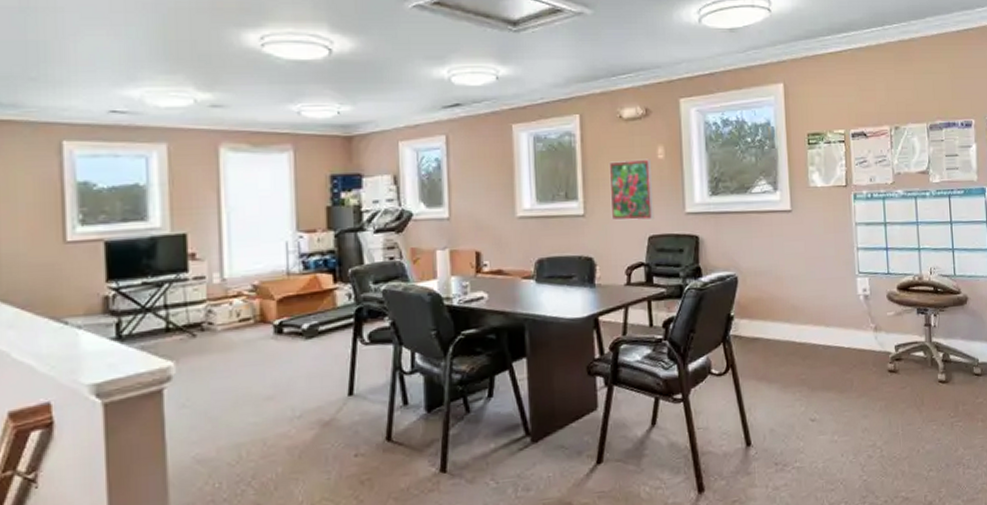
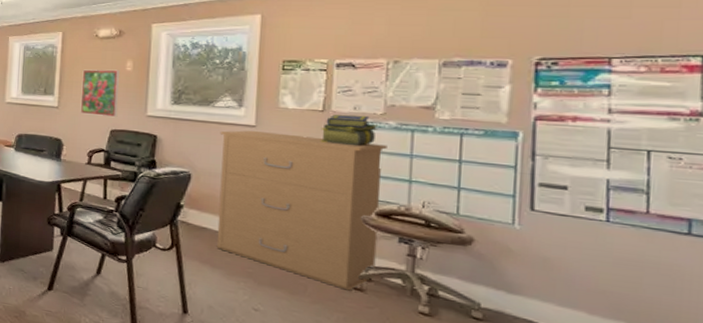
filing cabinet: none [759,215,903,375] -> present [216,130,387,291]
stack of books: none [846,186,891,221] -> present [320,114,379,146]

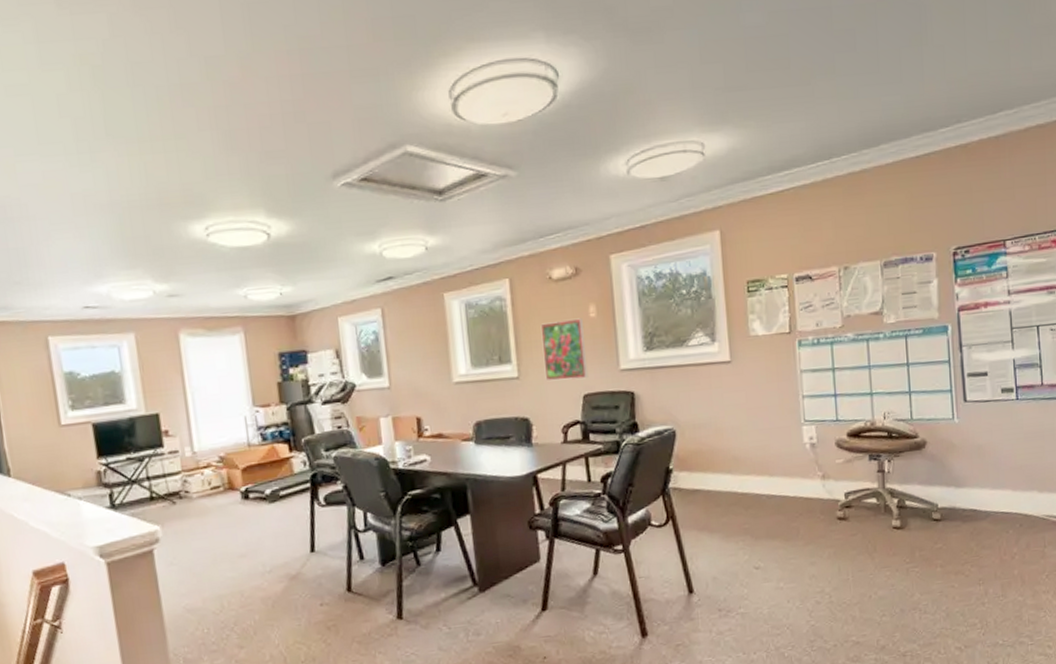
filing cabinet: present [216,130,387,291] -> none [697,359,854,523]
stack of books: present [320,114,379,146] -> none [790,331,840,368]

